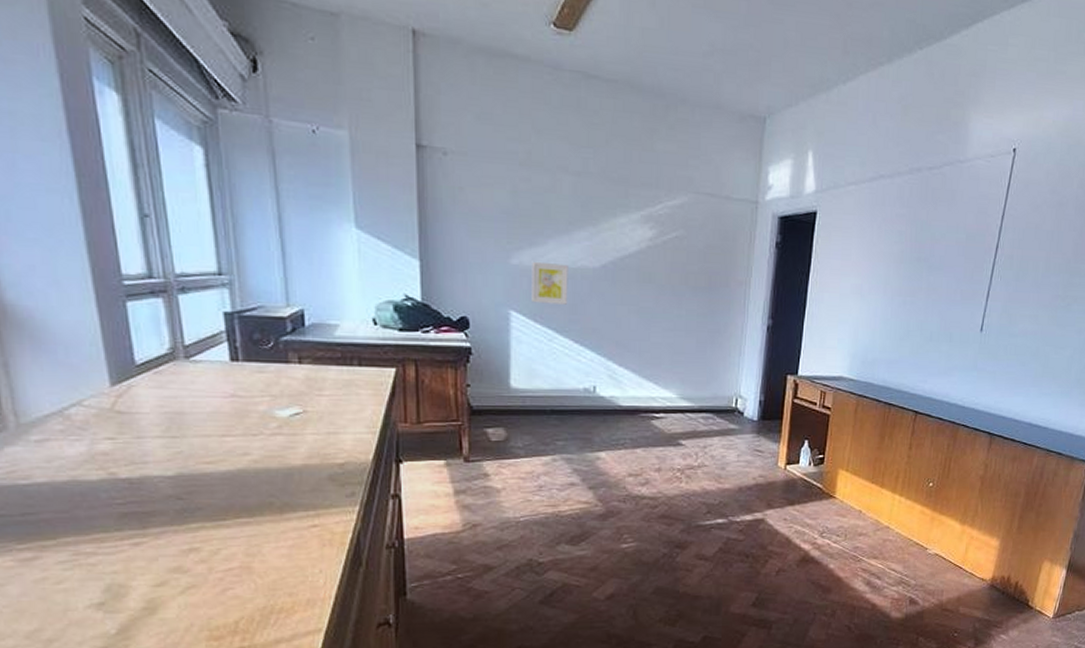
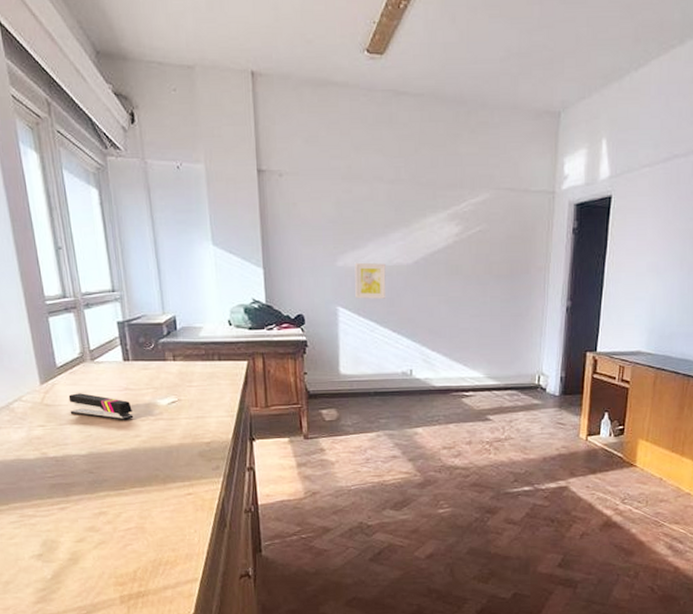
stapler: none [151,398,242,434] -> present [68,393,134,420]

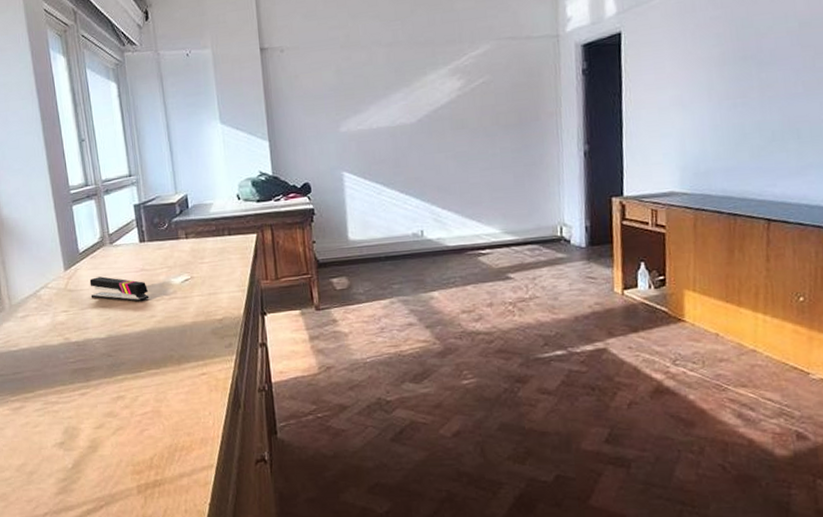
wall art: present [354,262,386,299] -> none [357,124,391,163]

